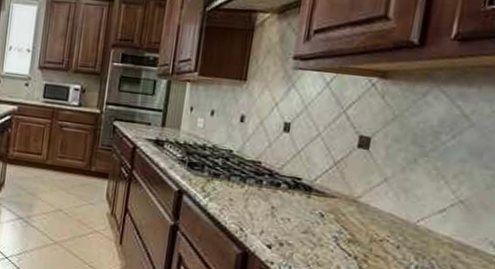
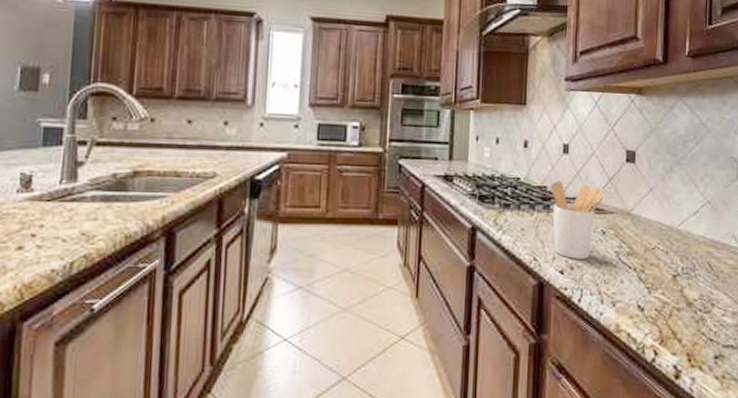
utensil holder: none [263,157,328,239] -> present [551,180,605,259]

